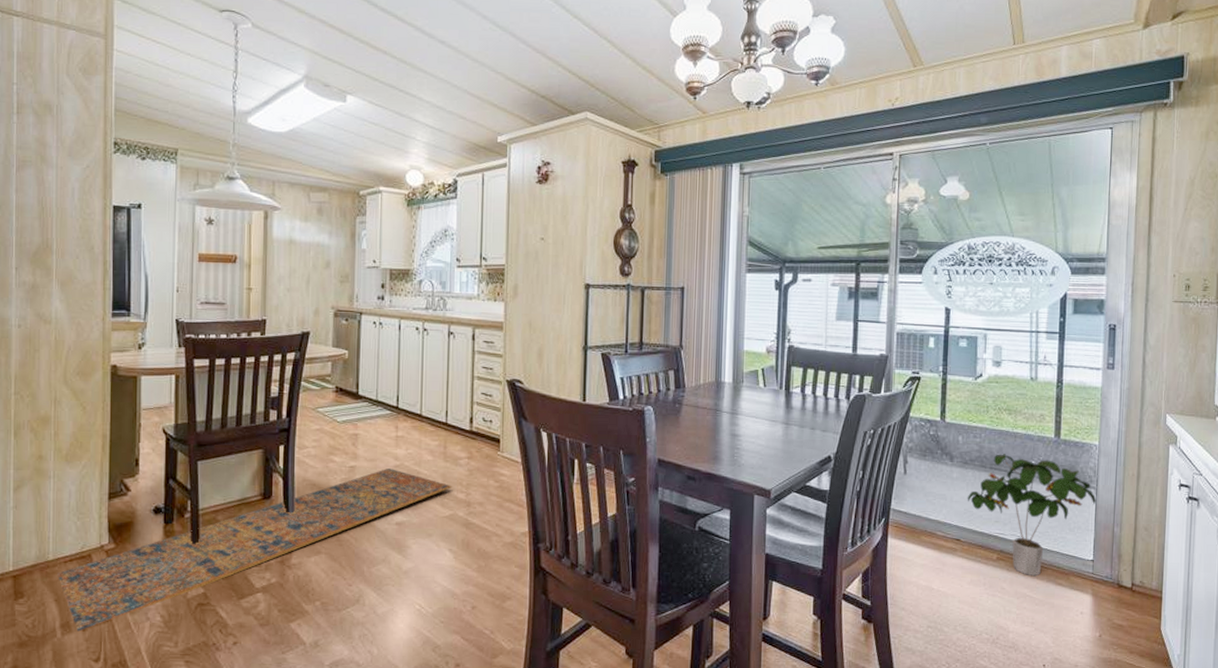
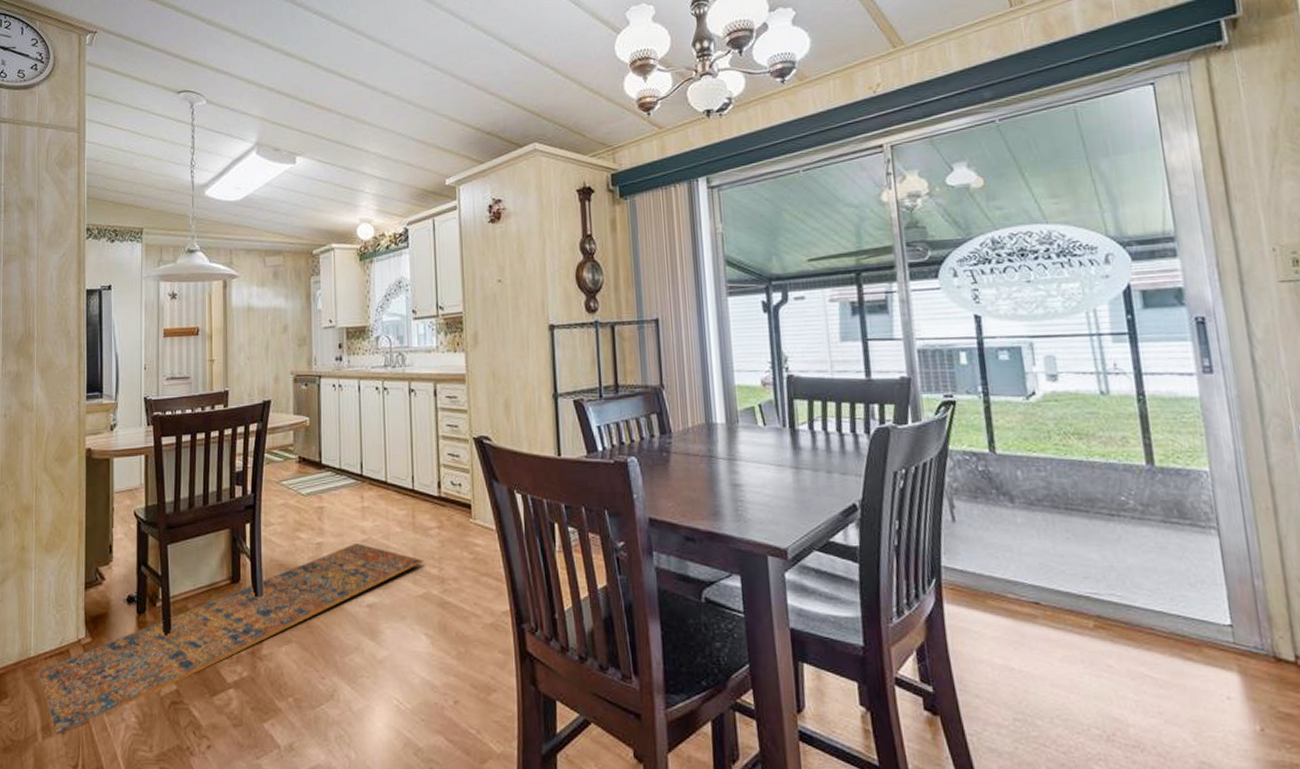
potted plant: present [967,454,1097,577] -> none [1040,490,1222,649]

